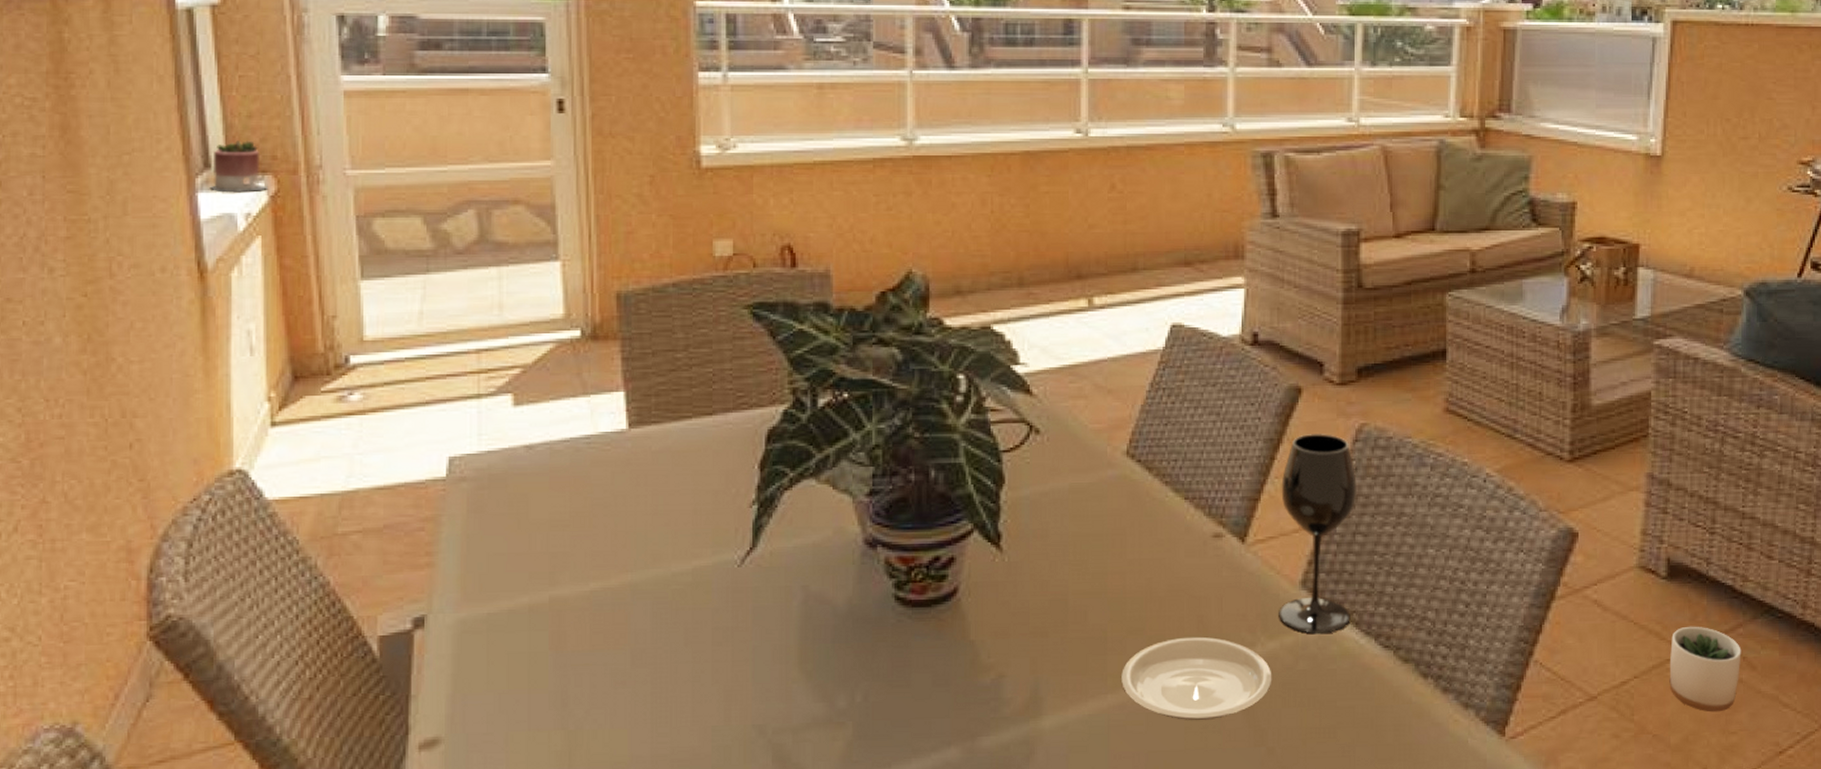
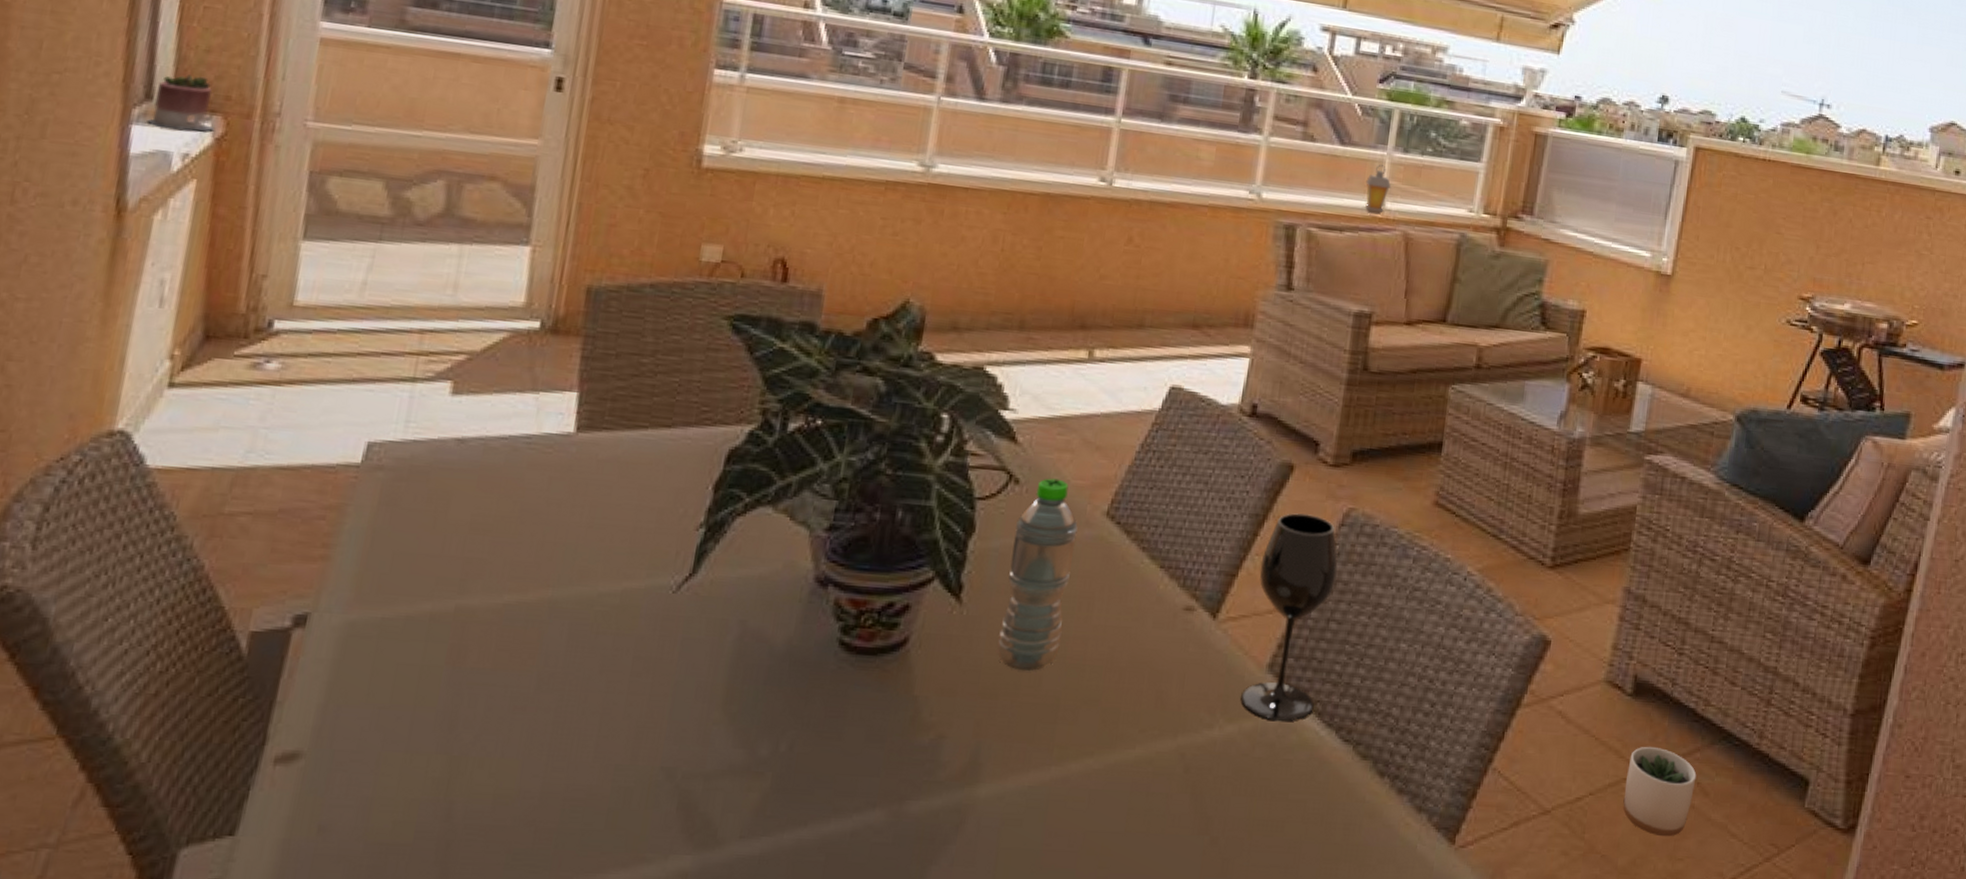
water bottle: none [1041,425,1101,609] -> present [997,478,1078,671]
plate: present [1121,636,1272,721] -> none [1068,712,1226,803]
lantern: none [1337,81,1363,131] -> present [1365,164,1391,215]

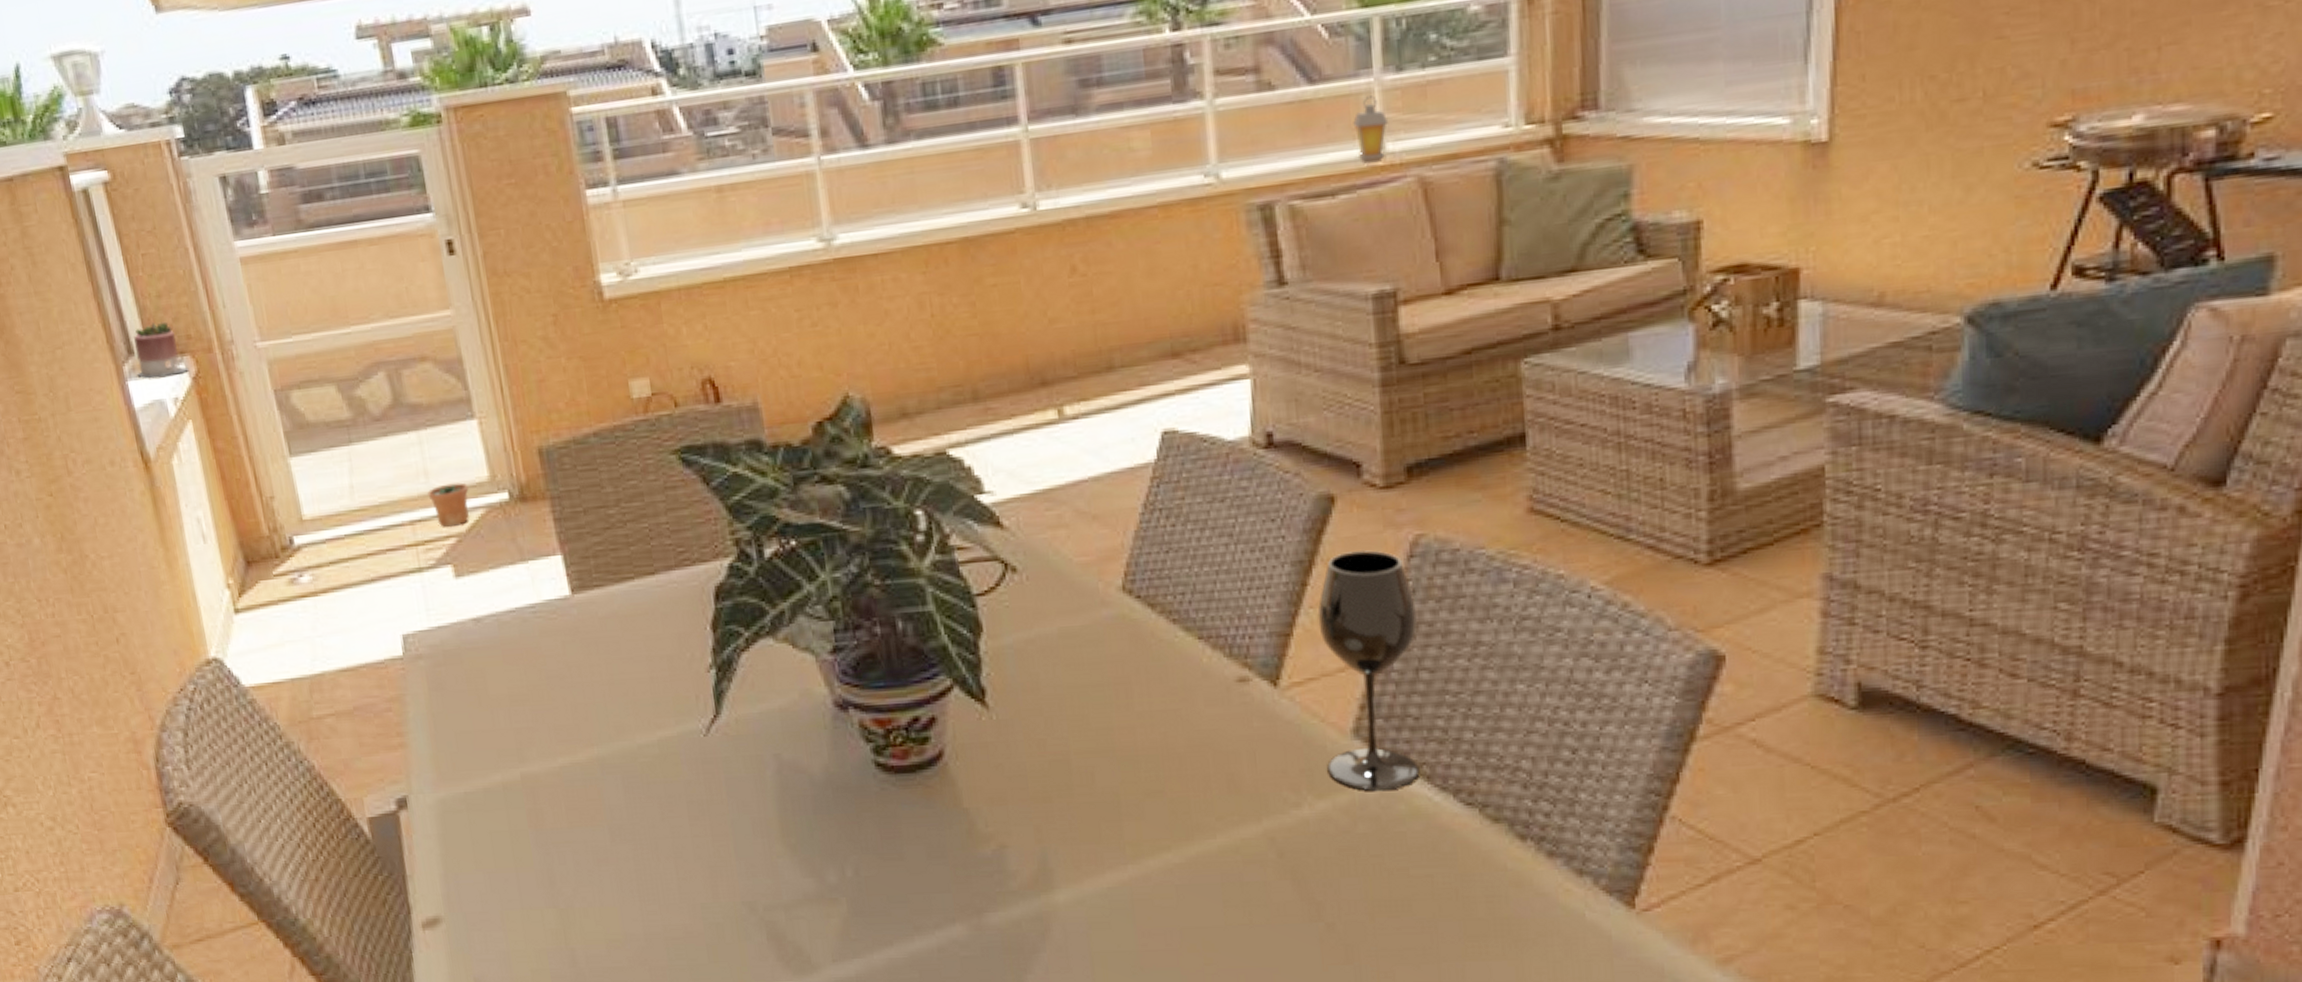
planter: none [450,301,499,345] -> present [427,482,469,528]
water bottle: present [997,478,1078,671] -> none [1025,559,1106,770]
planter: present [1623,746,1697,837] -> none [1864,768,1973,877]

